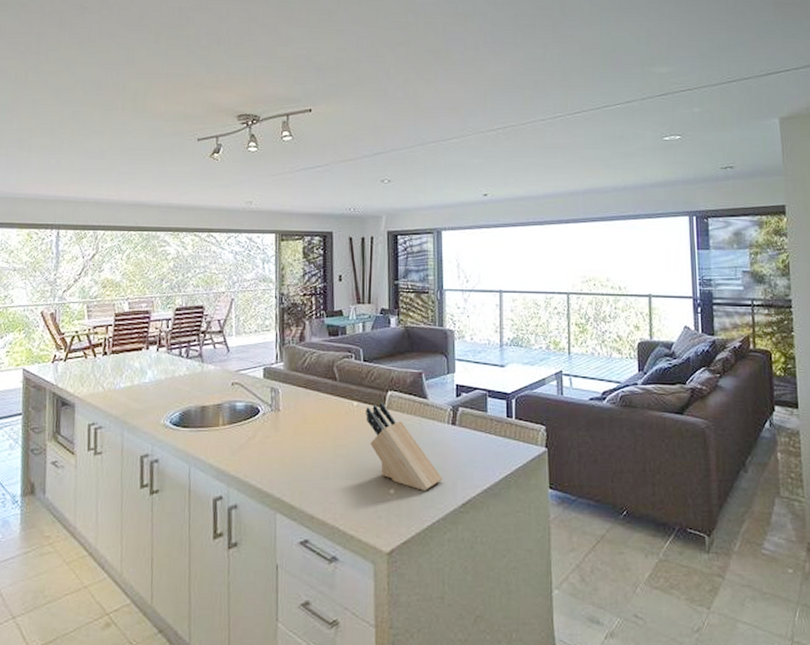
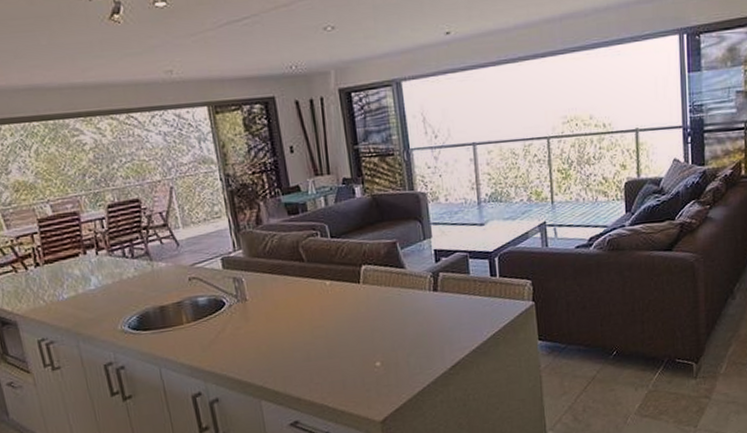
knife block: present [366,402,443,491] -> none [340,278,430,359]

